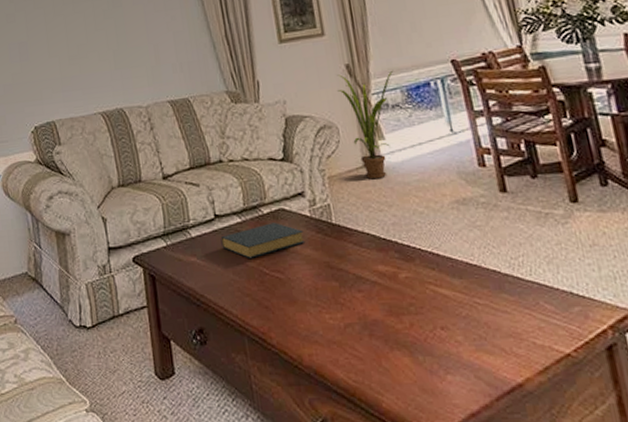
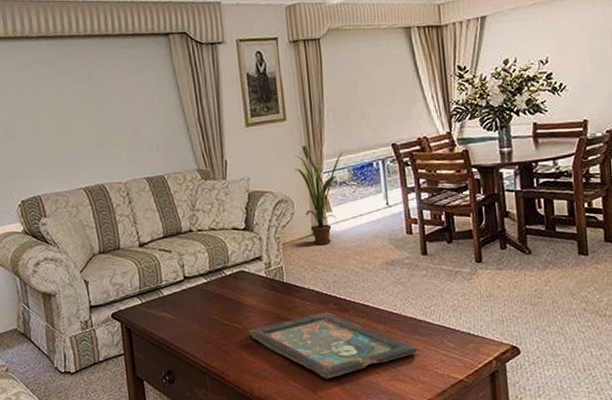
hardback book: present [220,222,306,260] -> none [188,282,261,313]
decorative tray: none [293,261,507,347] -> present [248,312,418,380]

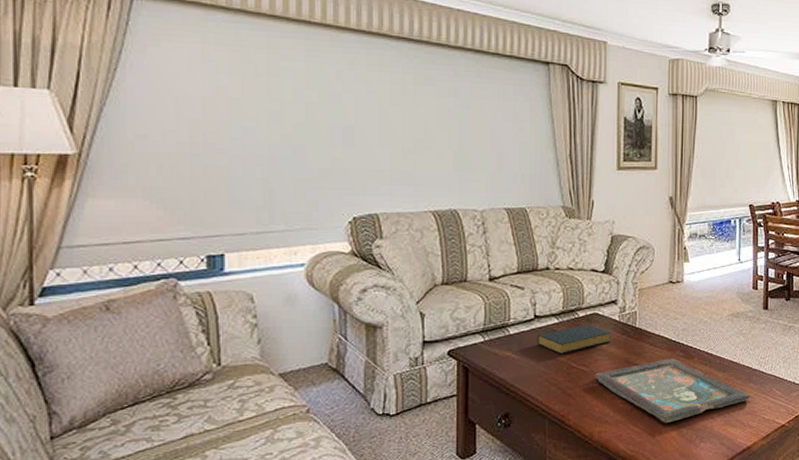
hardback book: none [188,282,261,313] -> present [537,325,611,355]
house plant: present [294,152,343,245] -> none [659,204,706,294]

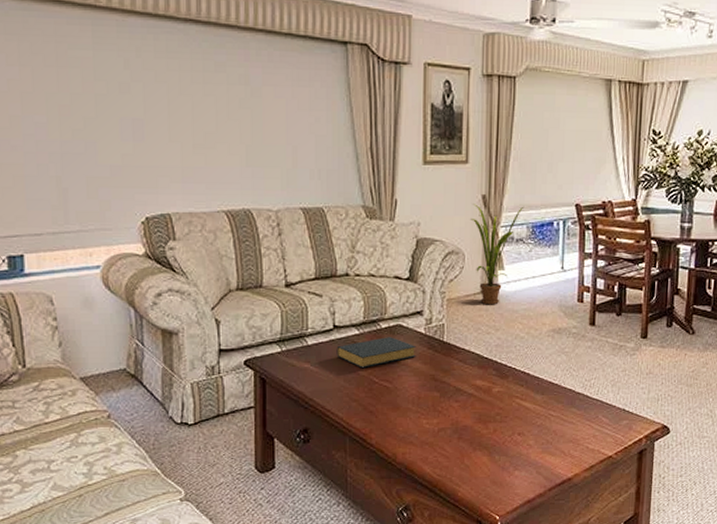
decorative tray: present [595,358,750,424] -> none [398,377,572,448]
house plant: none [659,204,706,294] -> present [470,204,525,305]

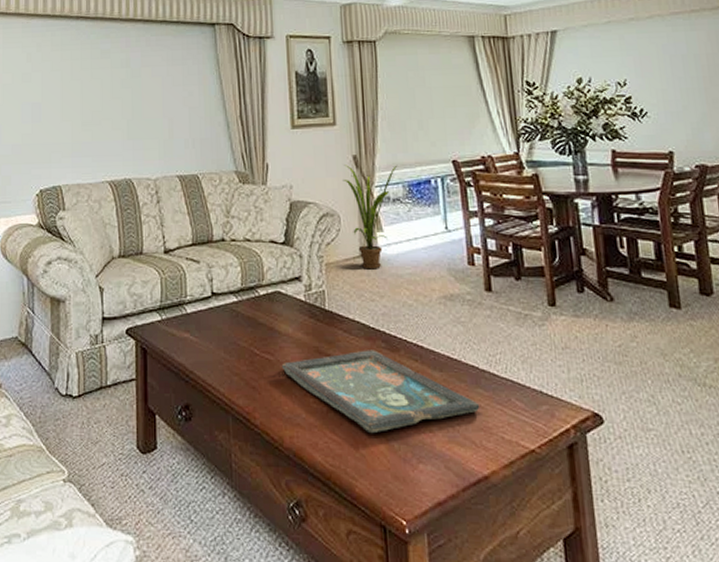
hardback book: present [336,337,417,369] -> none [215,305,298,339]
decorative tray: none [398,377,572,448] -> present [281,350,480,434]

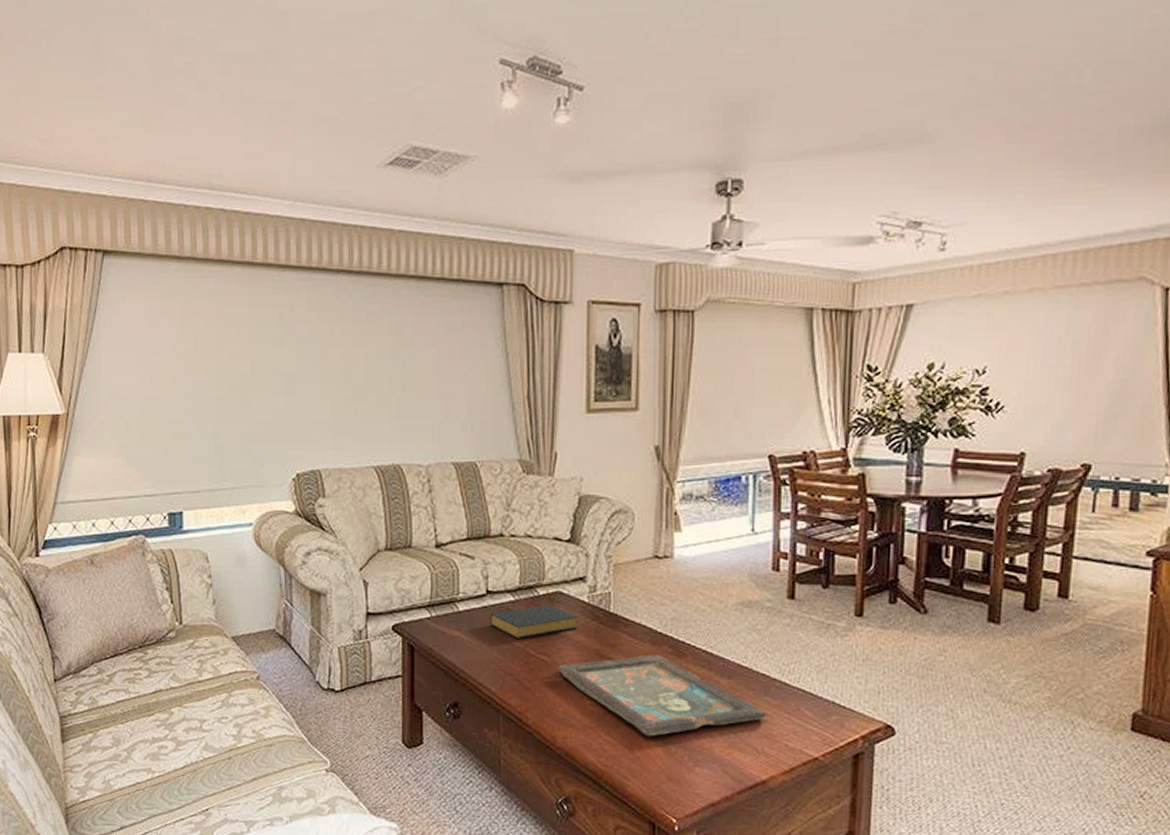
hardback book: none [215,305,298,339] -> present [489,605,579,640]
house plant: present [343,165,398,270] -> none [641,456,706,572]

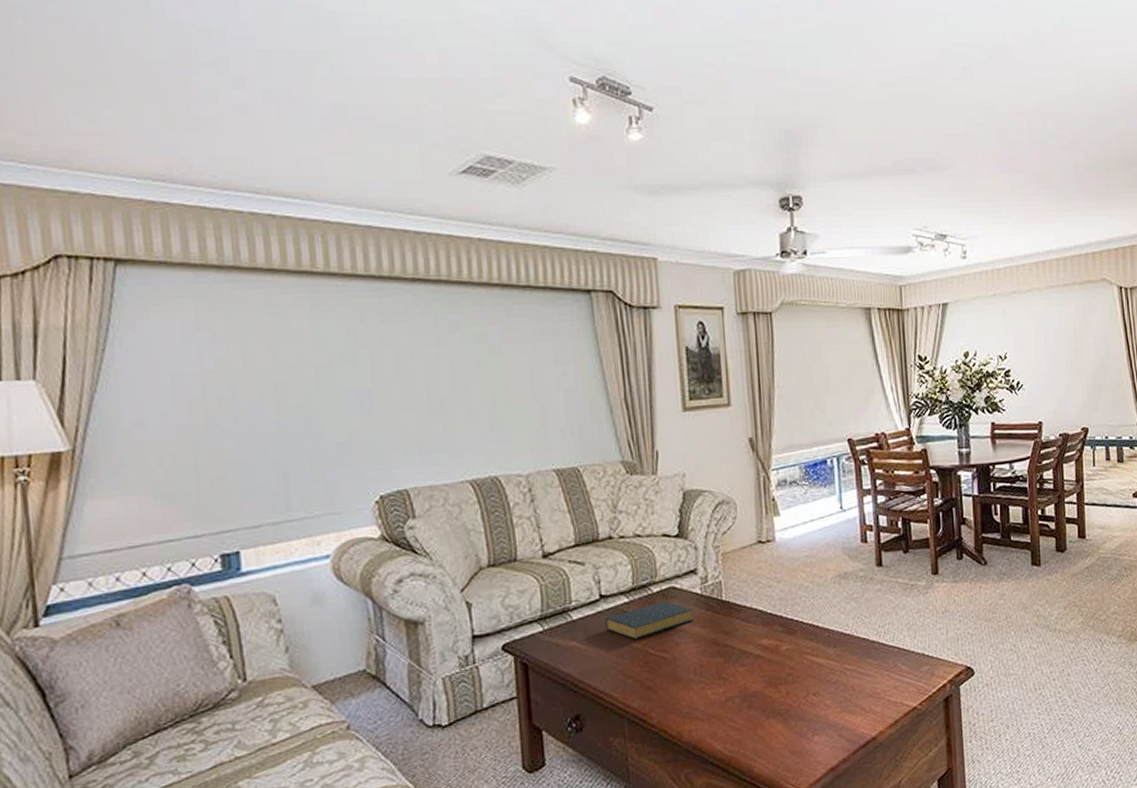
decorative tray: present [558,654,766,737] -> none [678,635,870,716]

